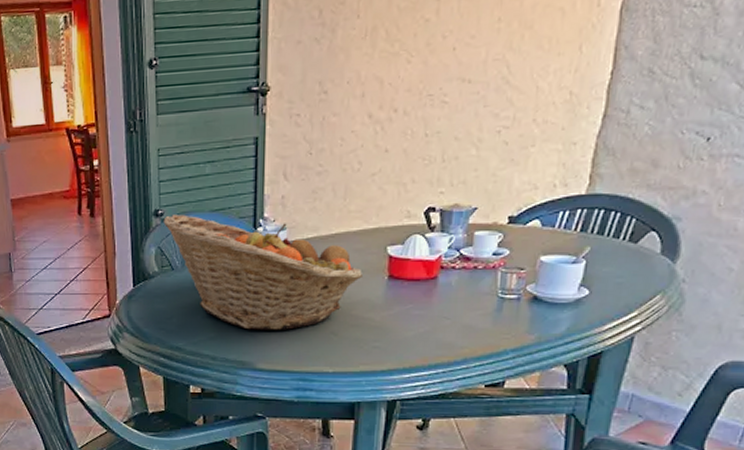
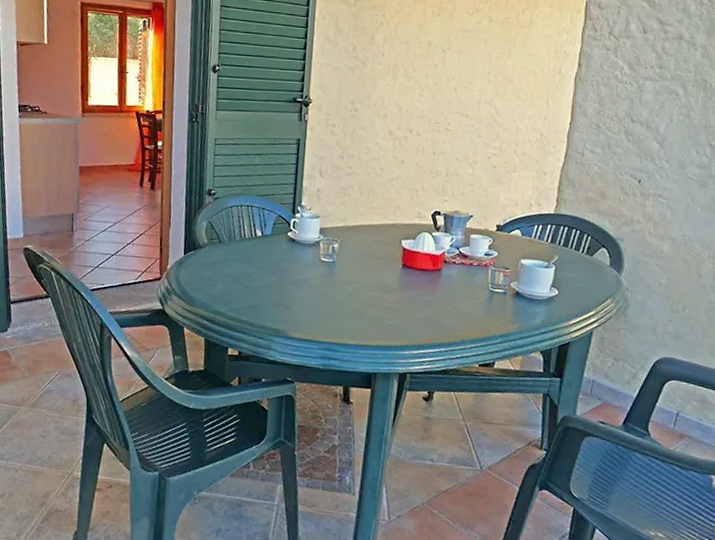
fruit basket: present [163,214,362,330] -> none [215,195,381,304]

